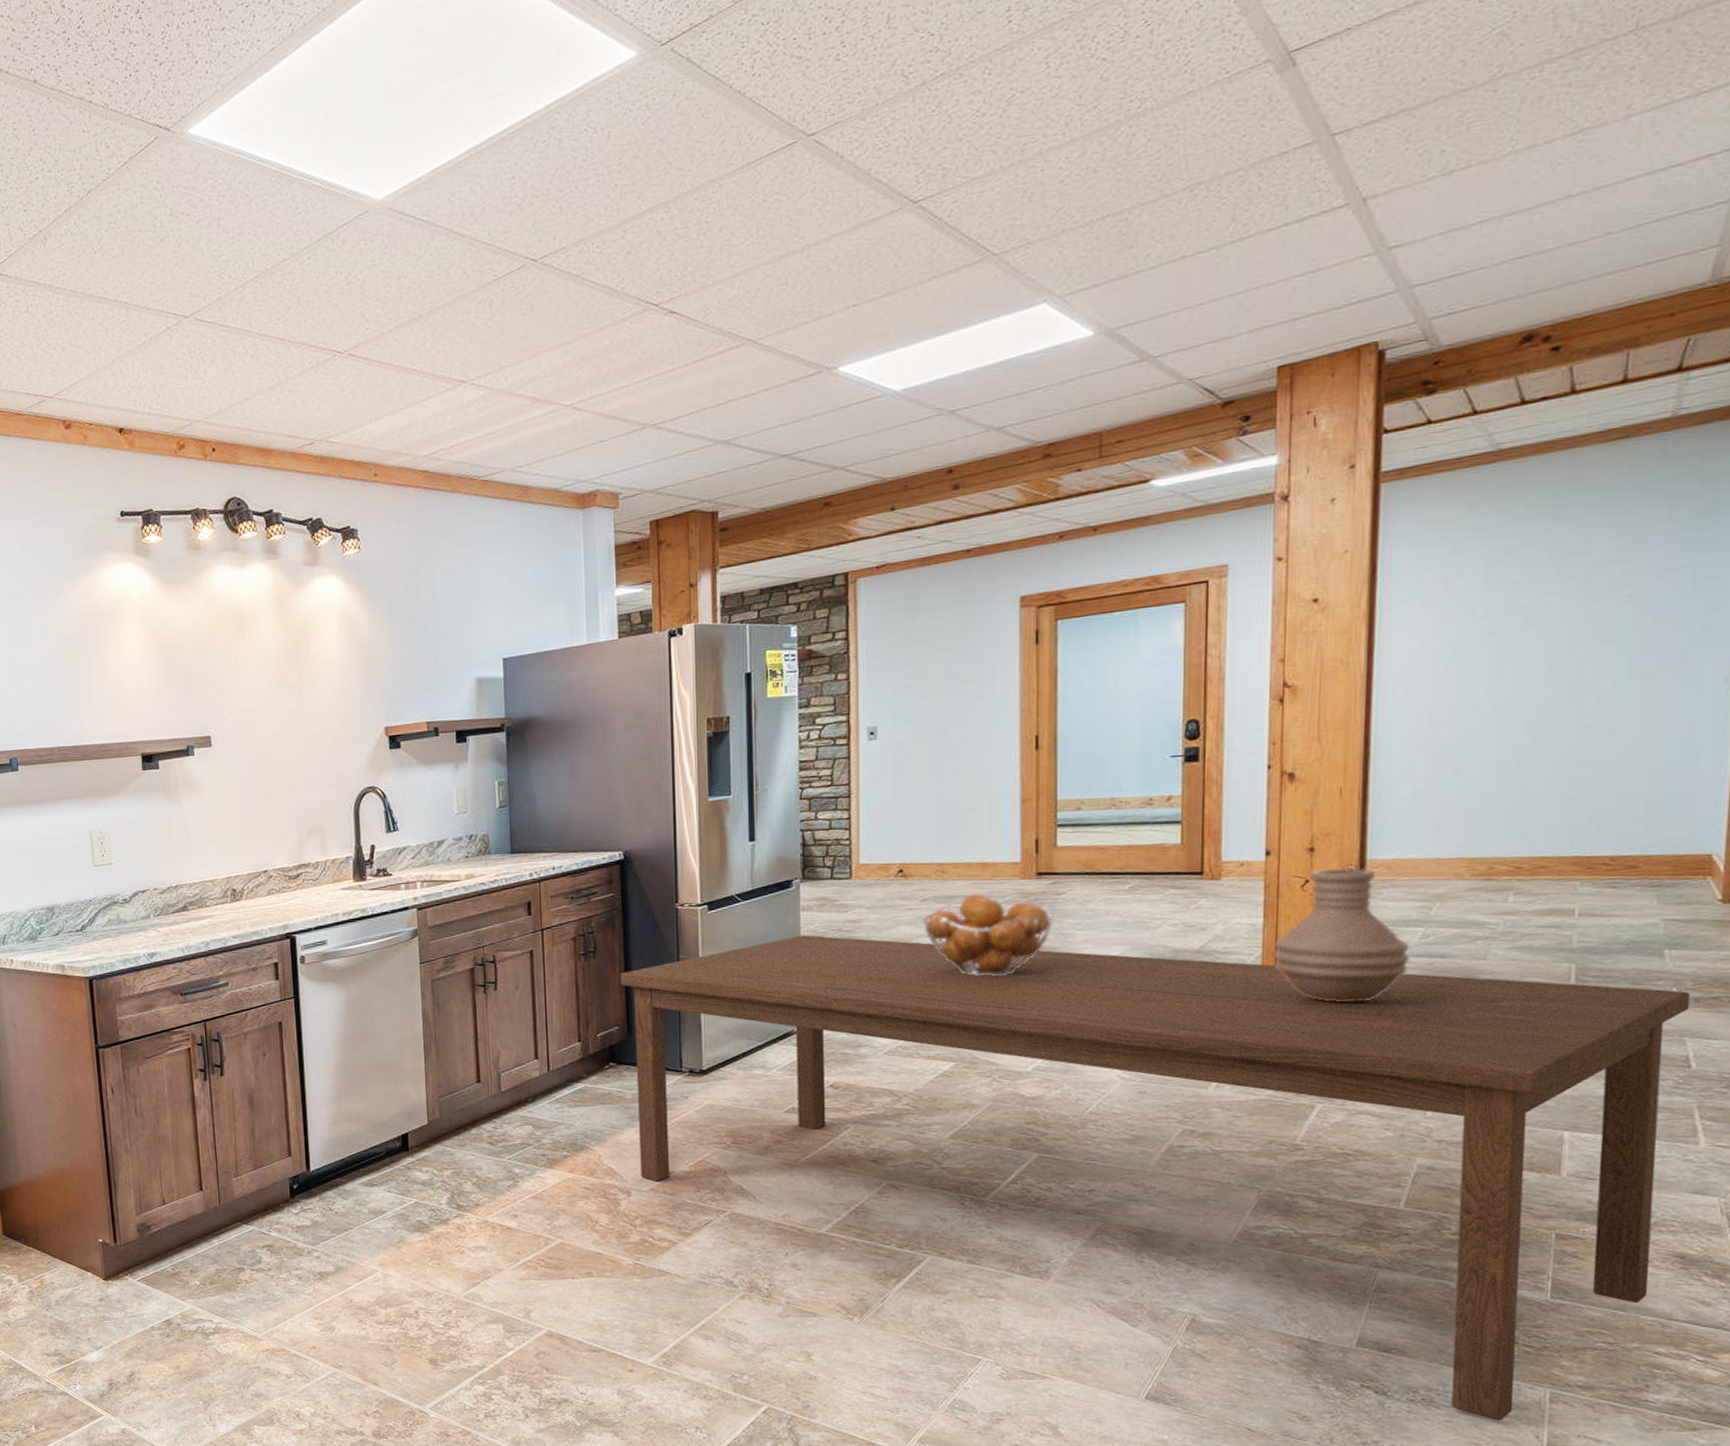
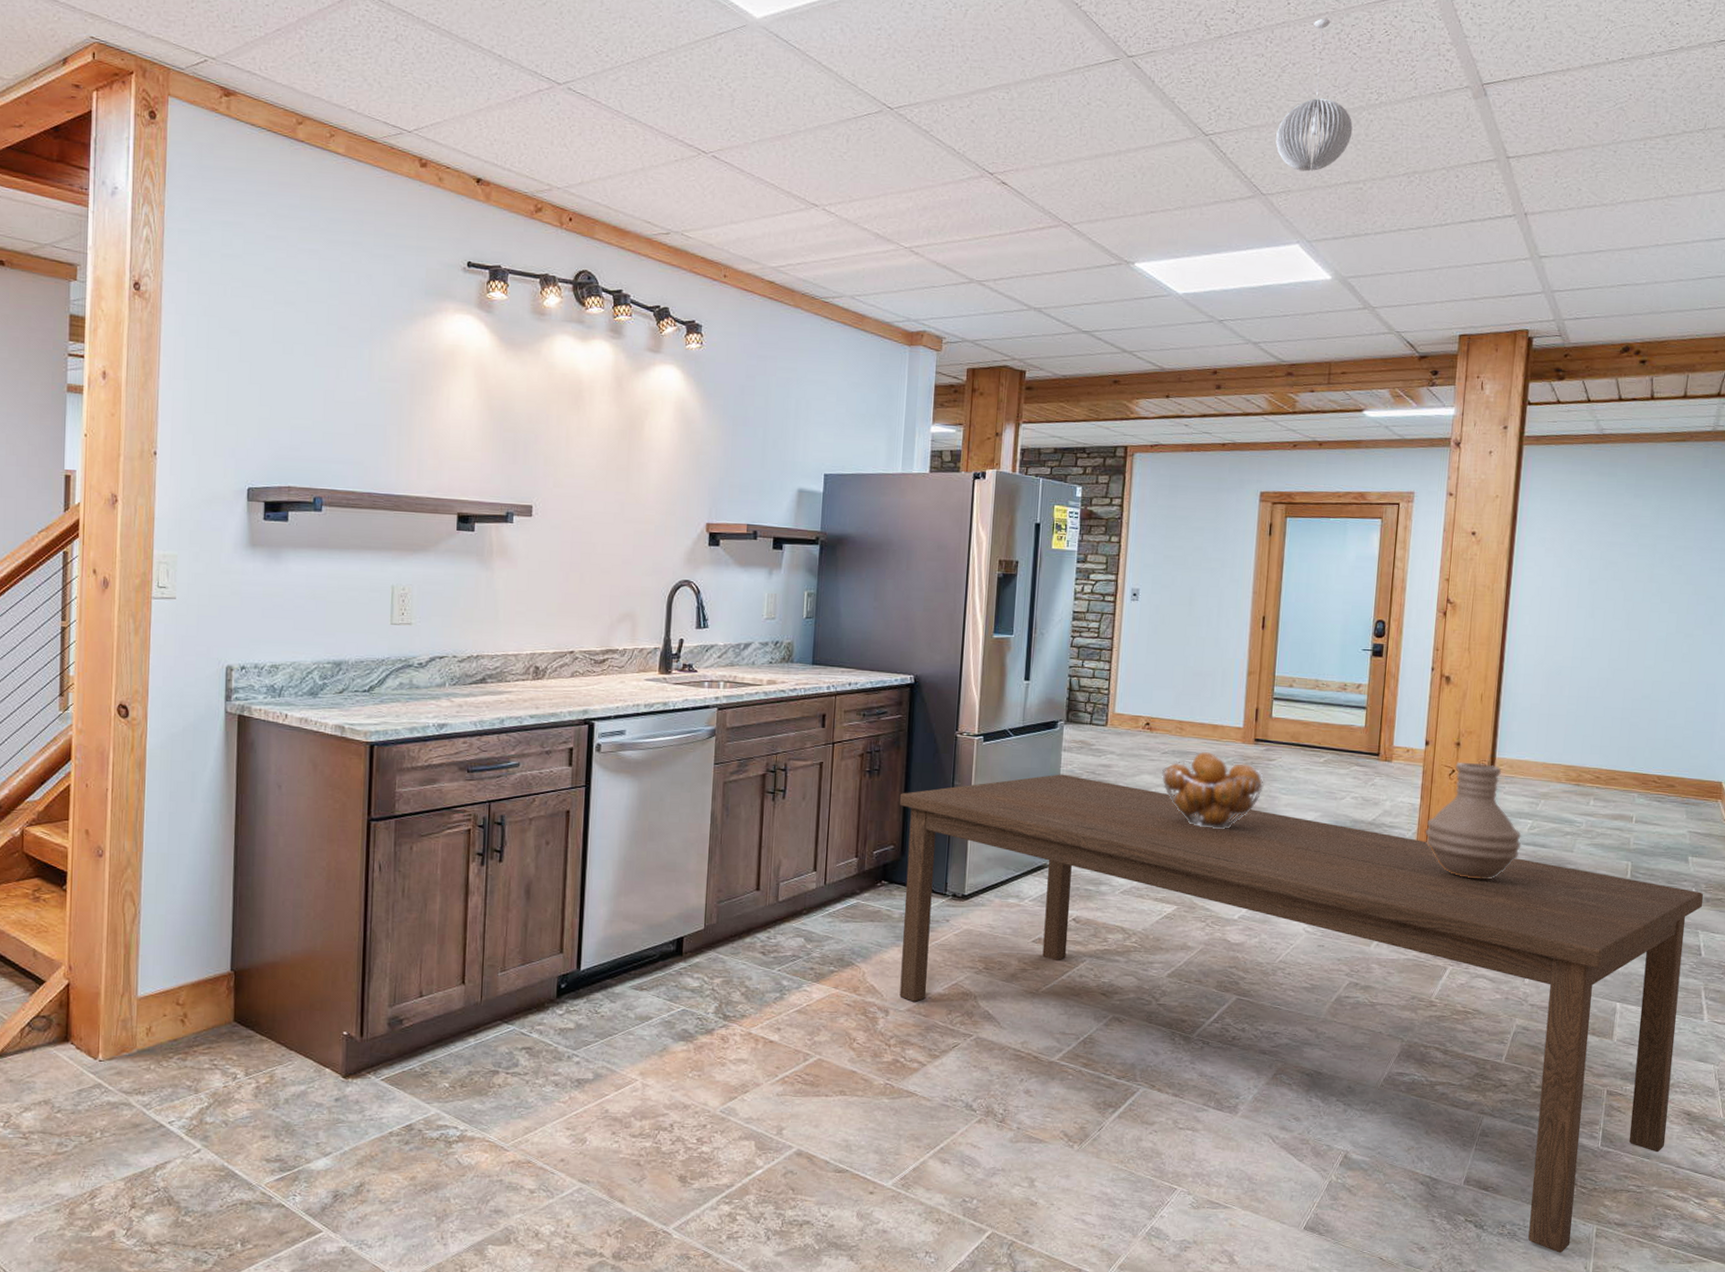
pendant light: none [1006,26,1109,217] -> present [1275,18,1353,172]

